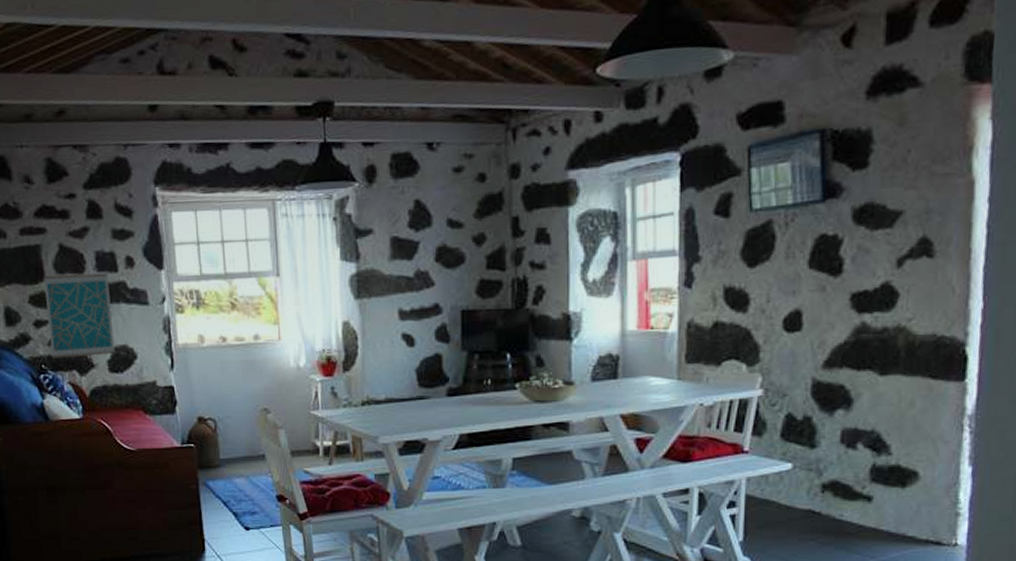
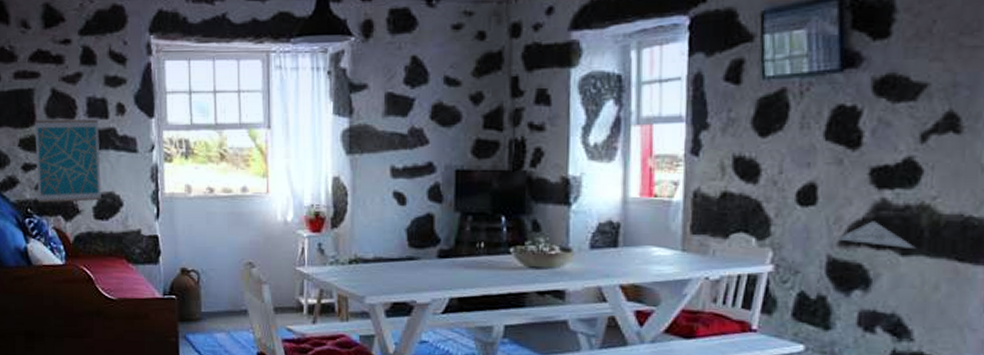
relief carving: none [819,344,894,368] -> present [835,221,916,248]

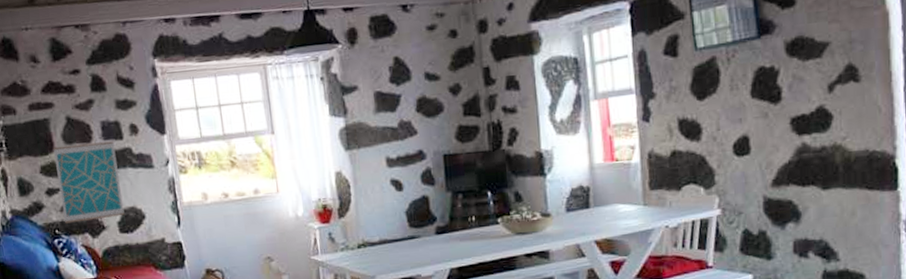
relief carving: present [835,221,916,248] -> none [768,163,834,184]

